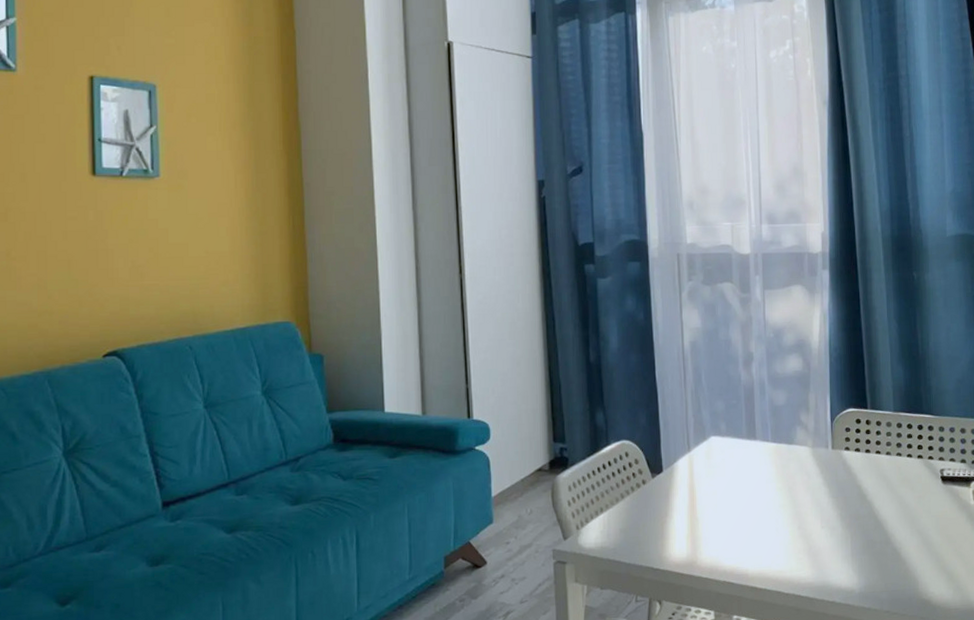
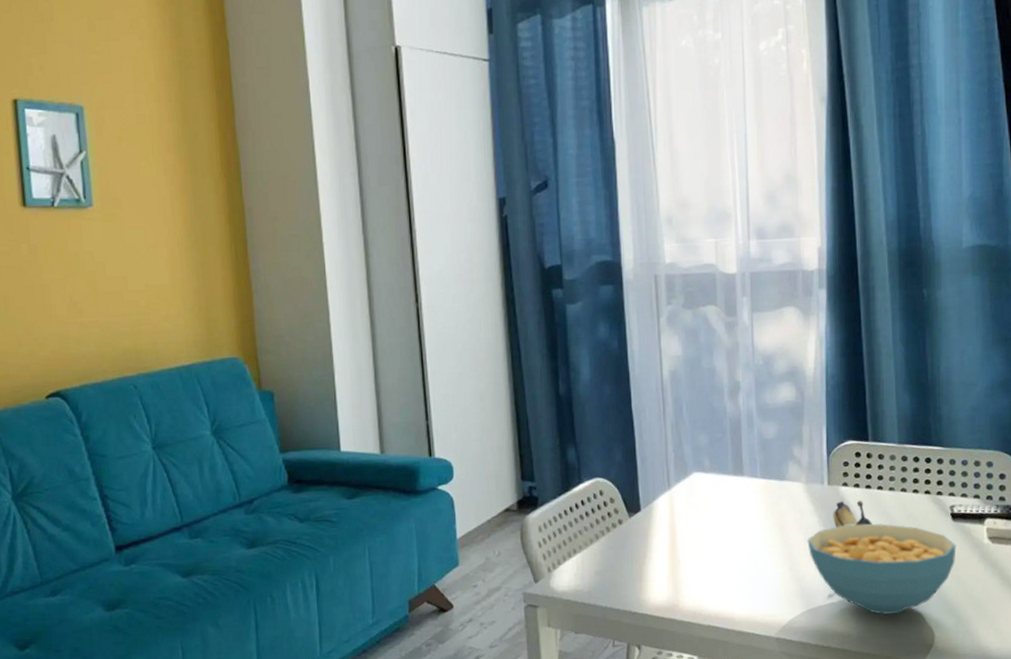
cereal bowl: none [814,485,946,571] -> present [807,524,956,615]
banana: none [836,463,873,489] -> present [833,500,873,528]

